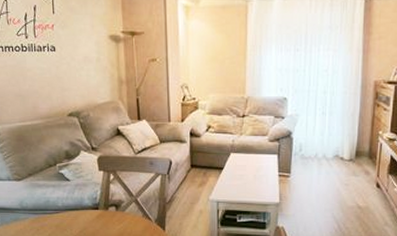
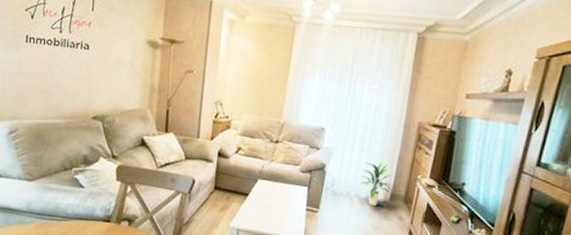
indoor plant: none [326,121,356,164] -> present [360,160,392,206]

